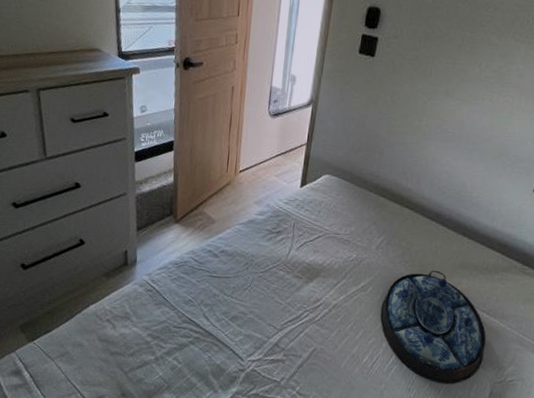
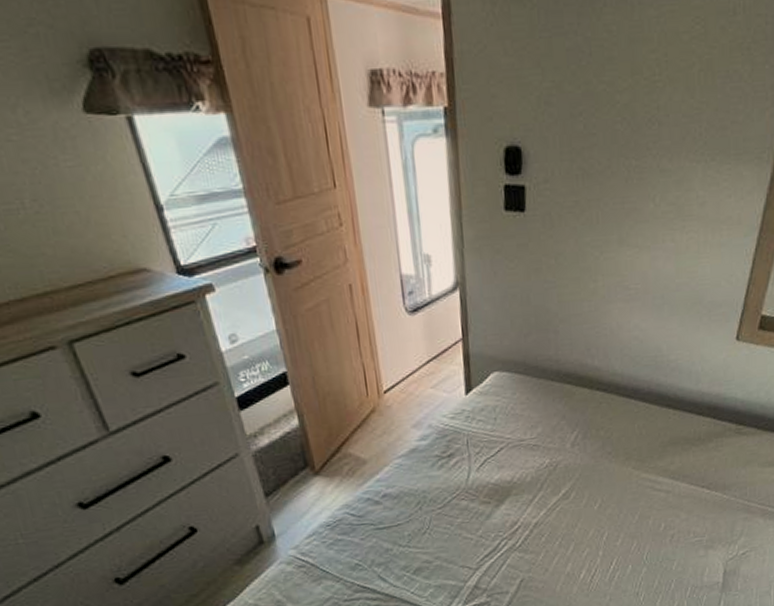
serving tray: present [380,270,487,385] -> none [589,454,711,578]

